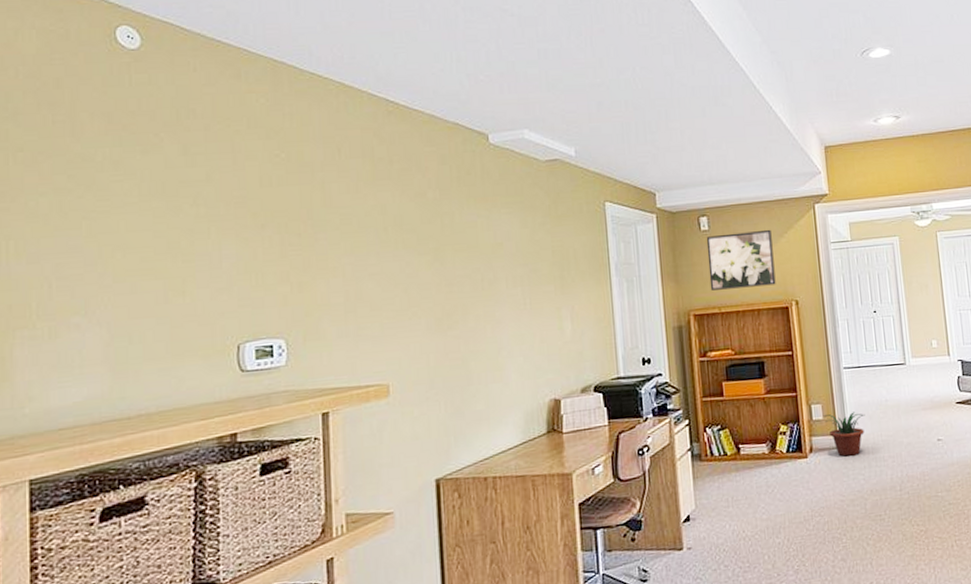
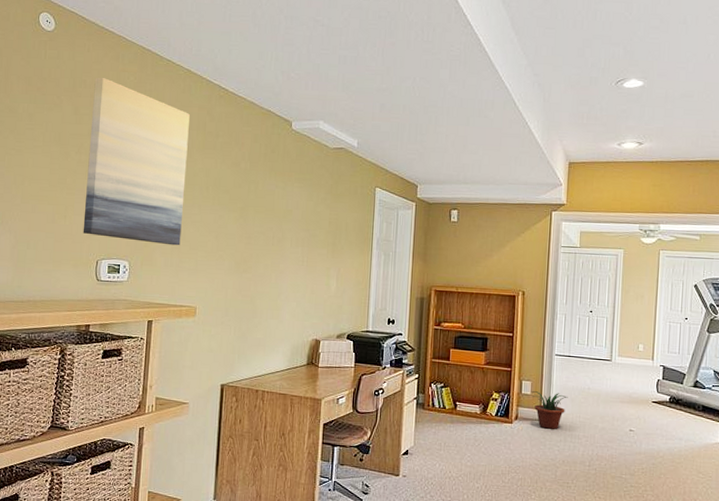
wall art: none [208,102,357,312] -> present [83,77,190,246]
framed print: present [706,229,776,291] -> none [451,227,510,276]

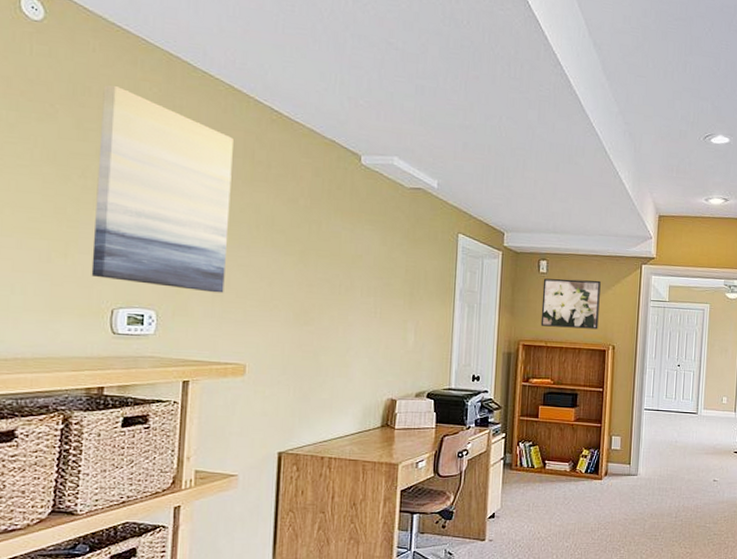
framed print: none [451,227,510,276] -> present [540,278,601,330]
potted plant: present [531,391,568,429] -> none [621,446,657,483]

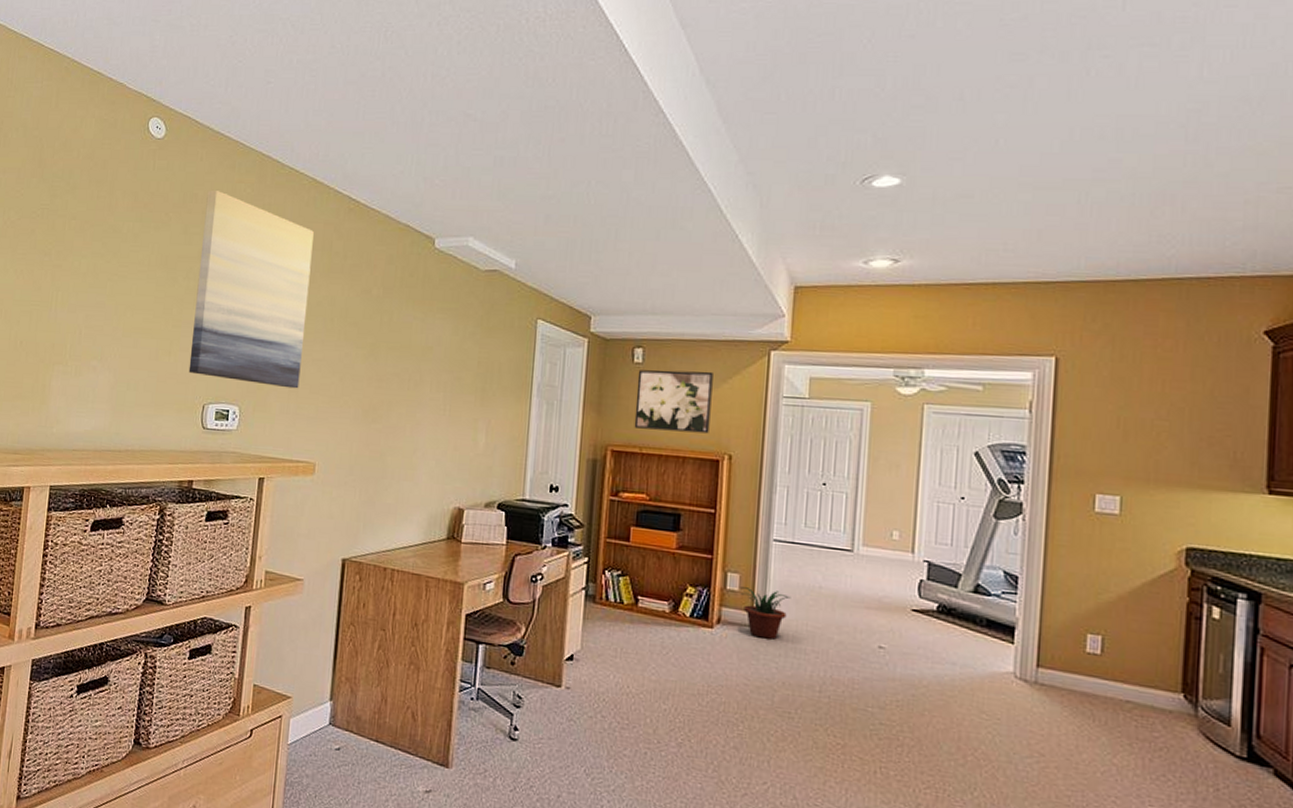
potted plant: none [621,446,657,483] -> present [740,587,791,640]

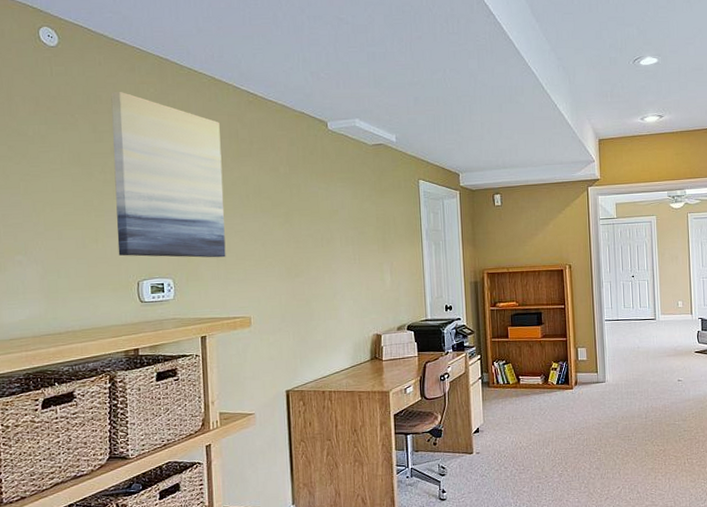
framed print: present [634,369,713,434] -> none [499,206,554,254]
potted plant: present [740,587,791,640] -> none [587,355,621,390]

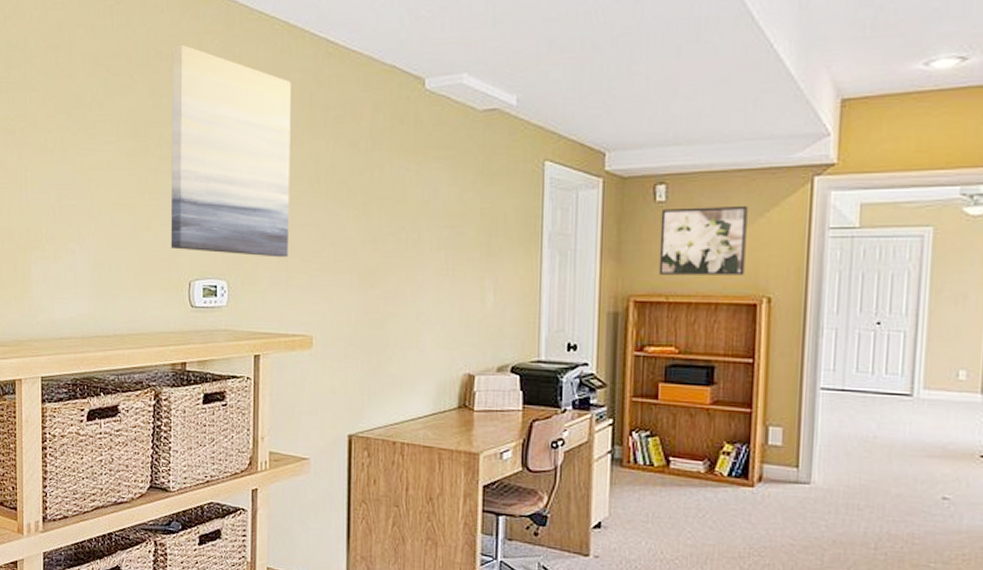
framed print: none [499,206,554,254] -> present [658,205,748,276]

